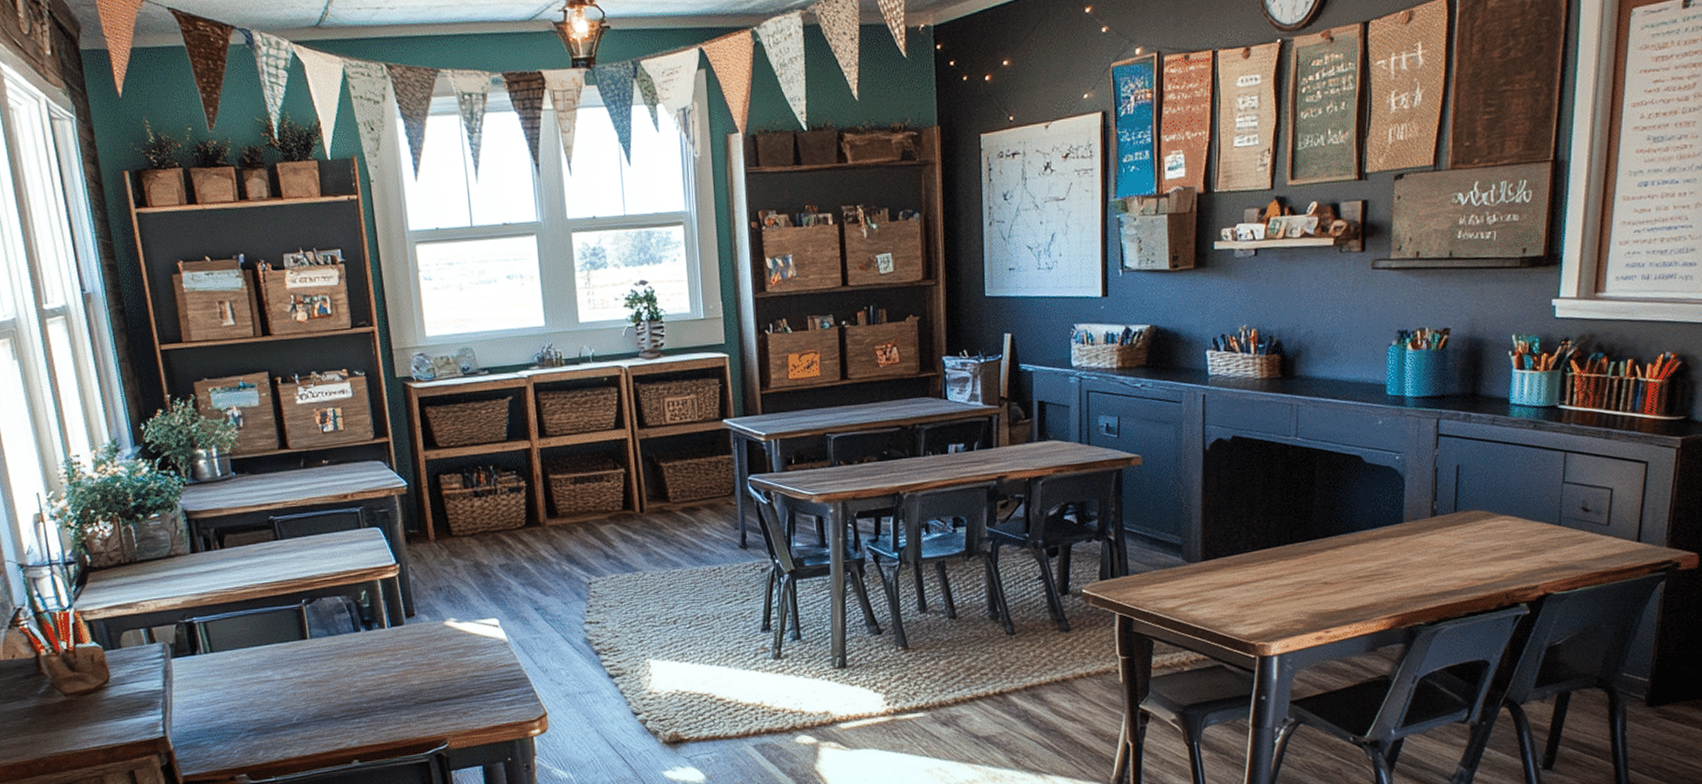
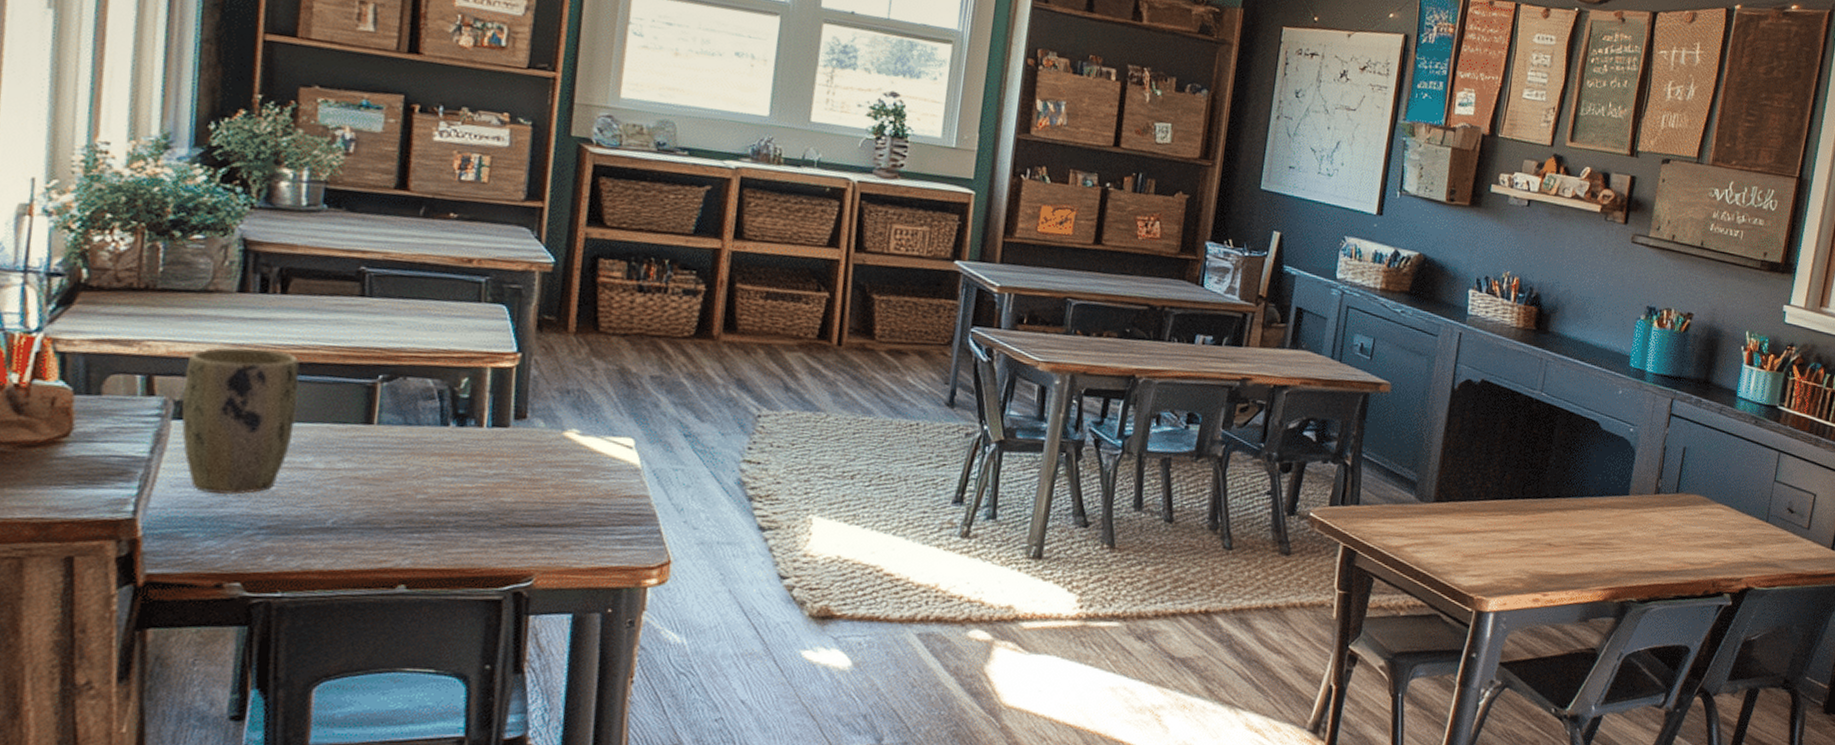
plant pot: none [171,594,255,710] -> present [182,347,300,495]

